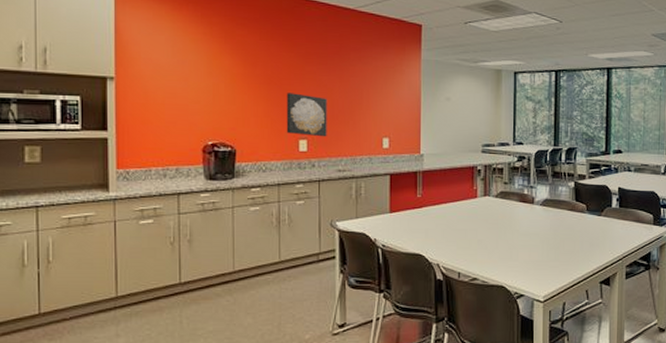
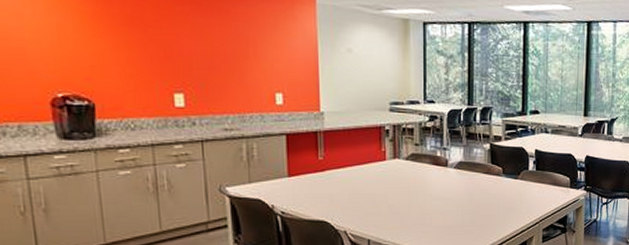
wall art: present [286,93,327,137] -> none [153,37,208,91]

